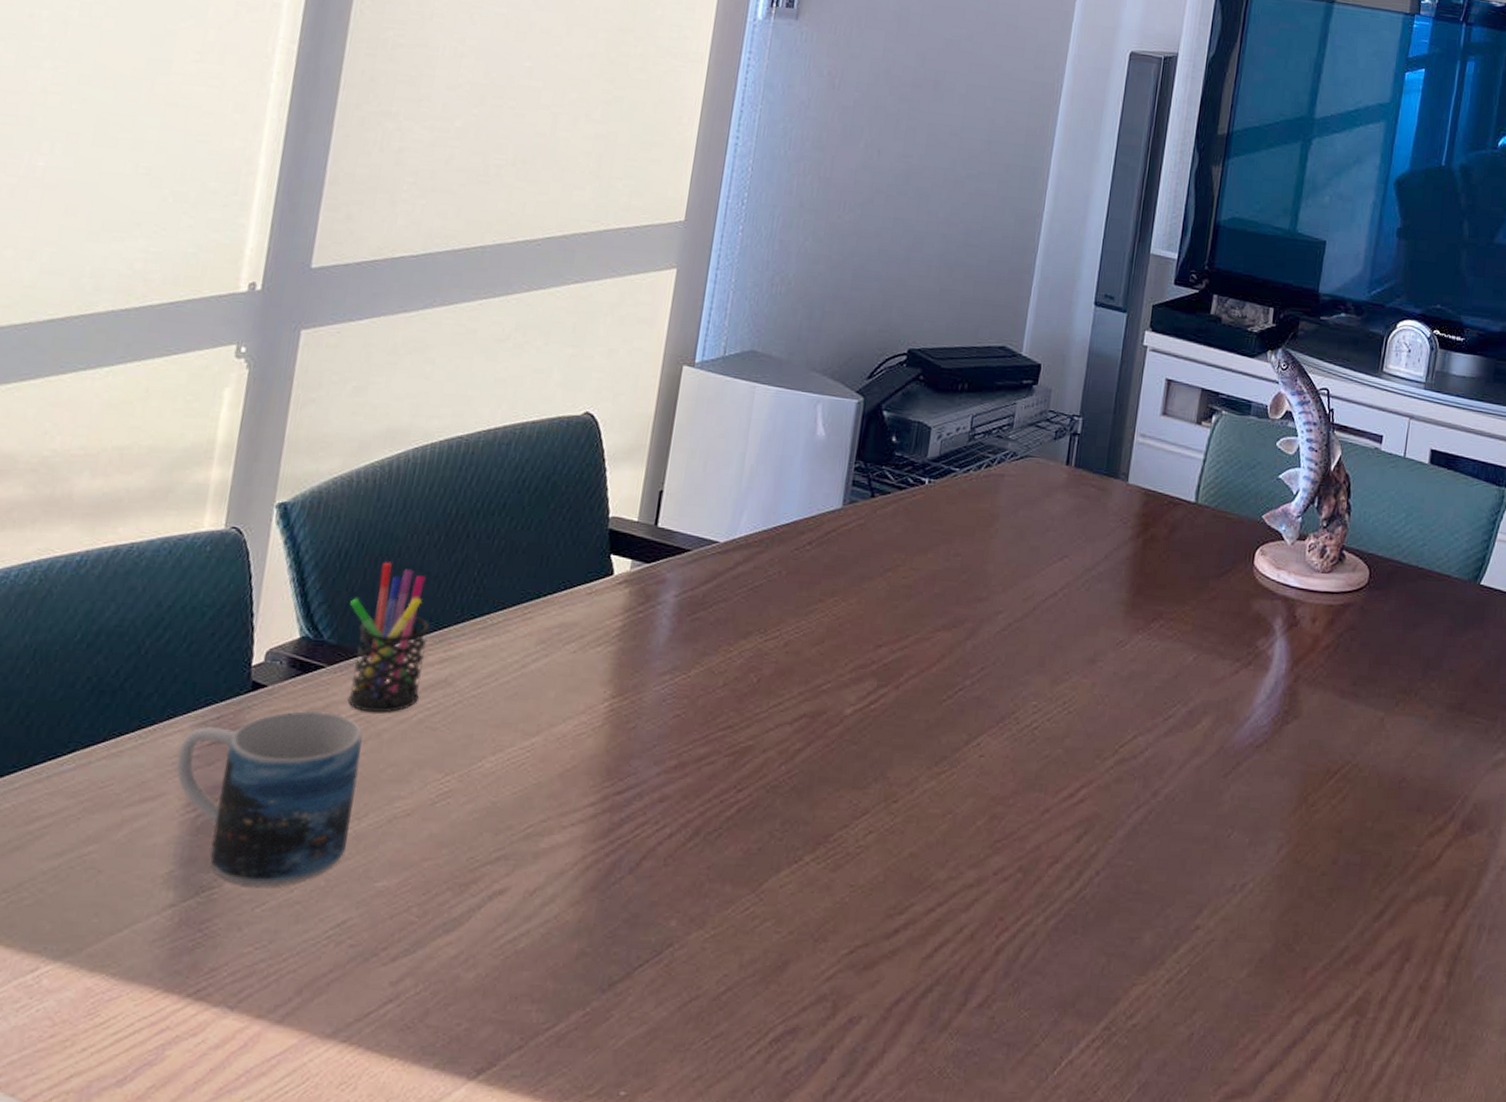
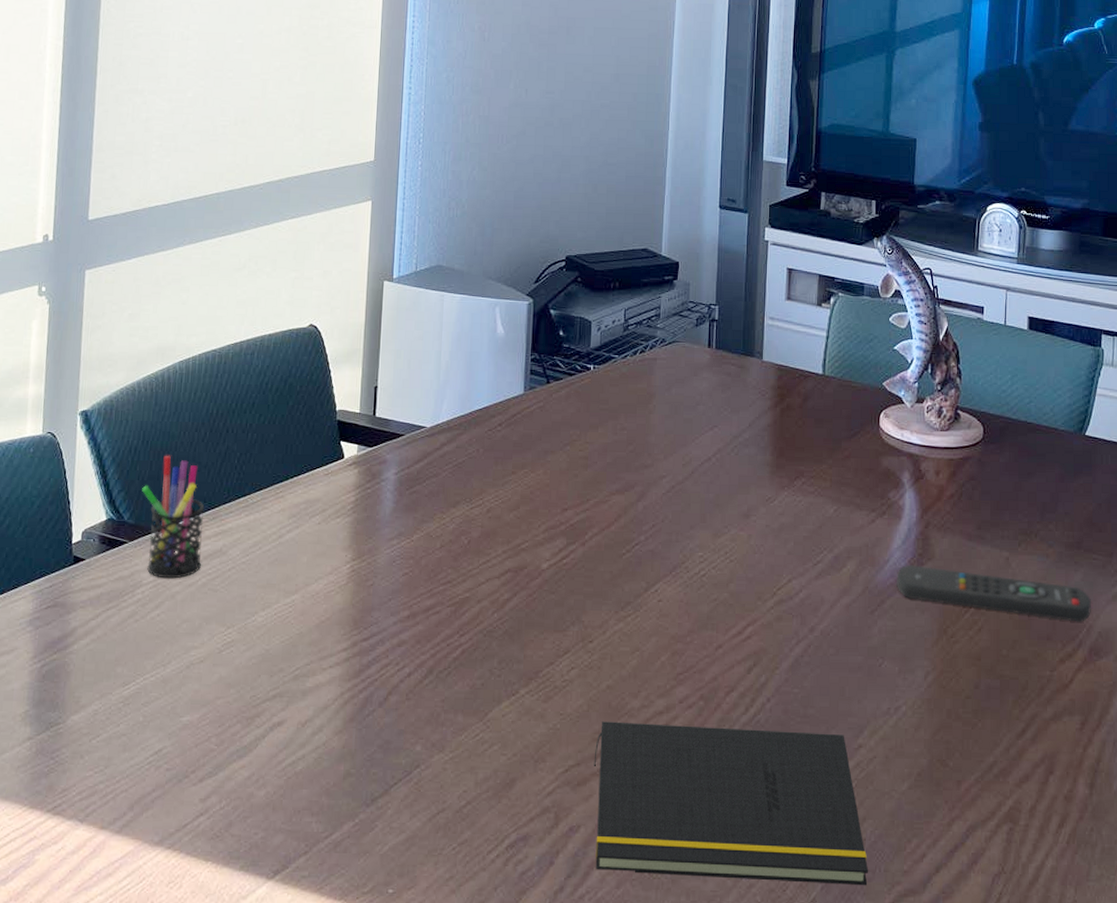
mug: present [176,710,363,887] -> none [23,578,161,722]
notepad: none [876,895,1193,1087] -> present [593,721,868,886]
remote control: none [1256,723,1469,793] -> present [896,565,1091,622]

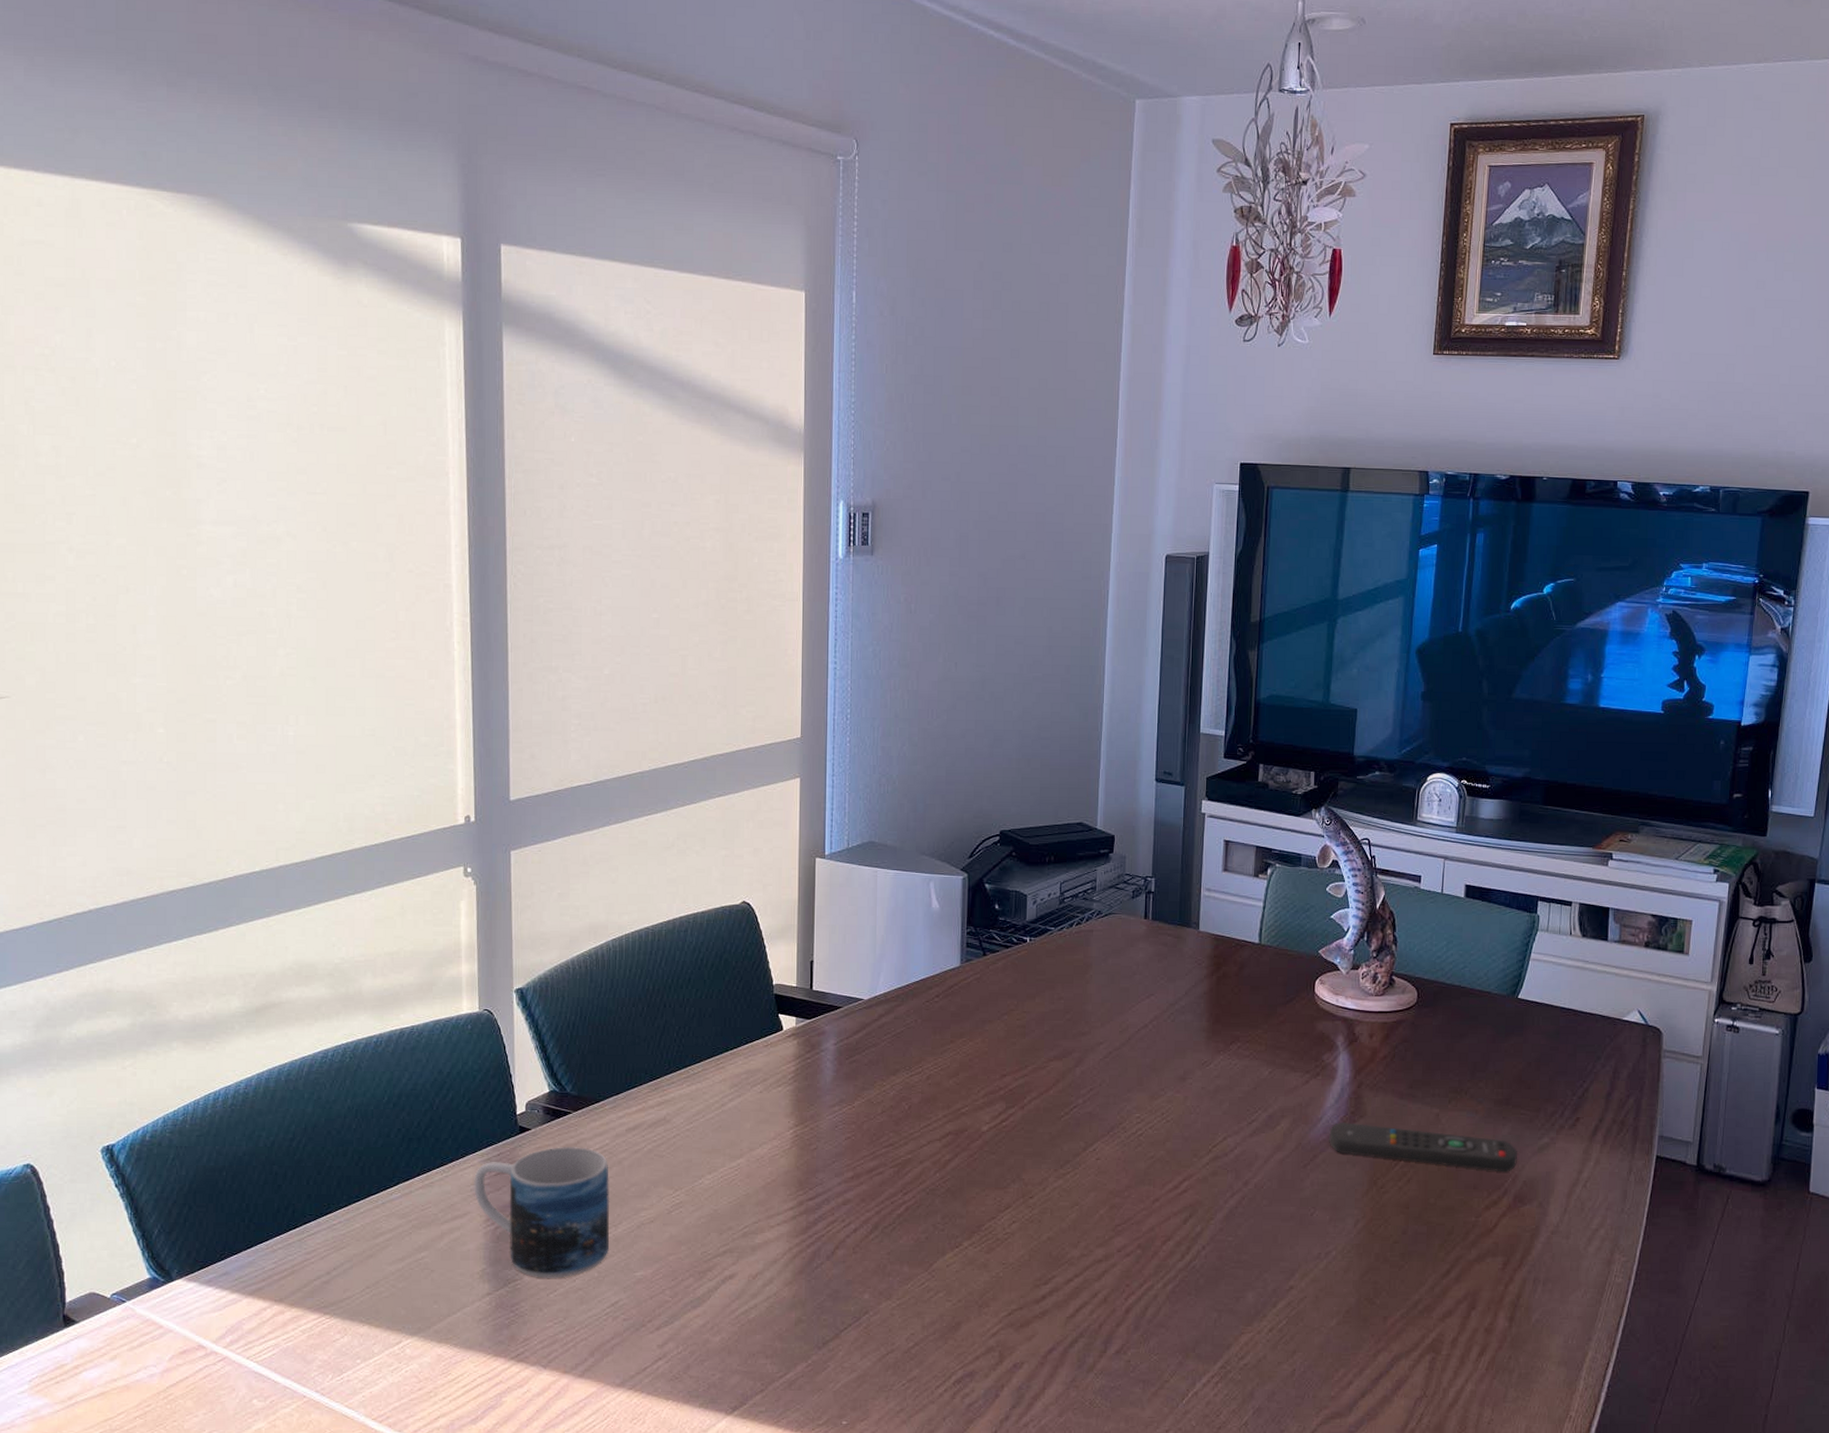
mug: none [23,578,161,722] -> present [474,1146,610,1278]
pen holder: present [142,455,205,579] -> none [583,1029,646,1146]
notepad: present [593,721,868,886] -> none [1035,1269,1297,1411]

